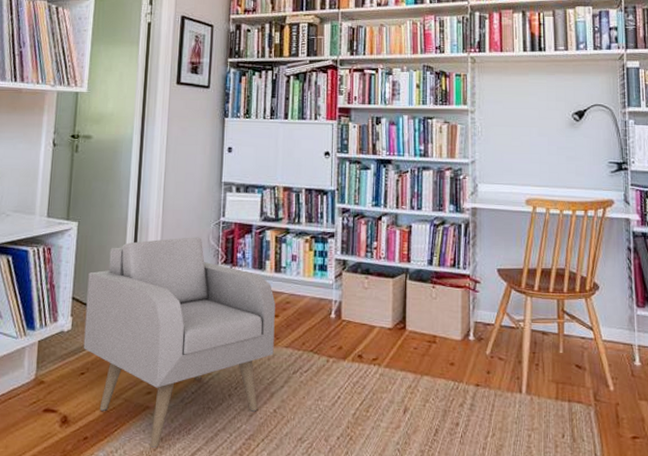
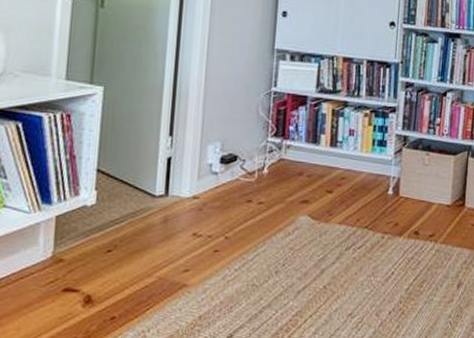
armchair: present [83,237,276,448] -> none [110,107,330,326]

